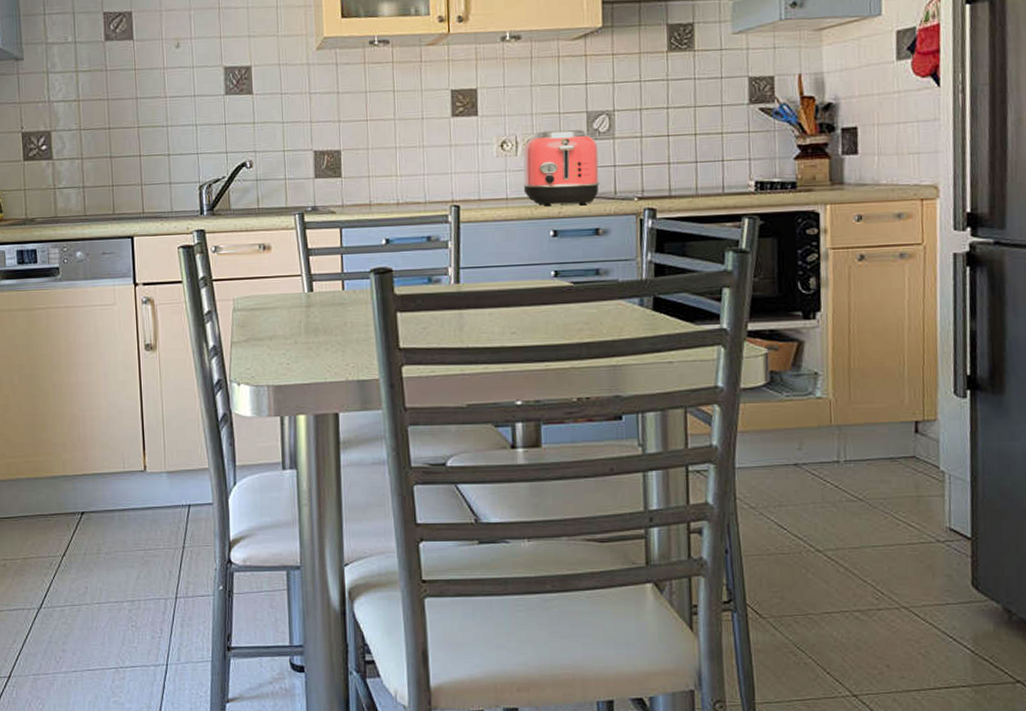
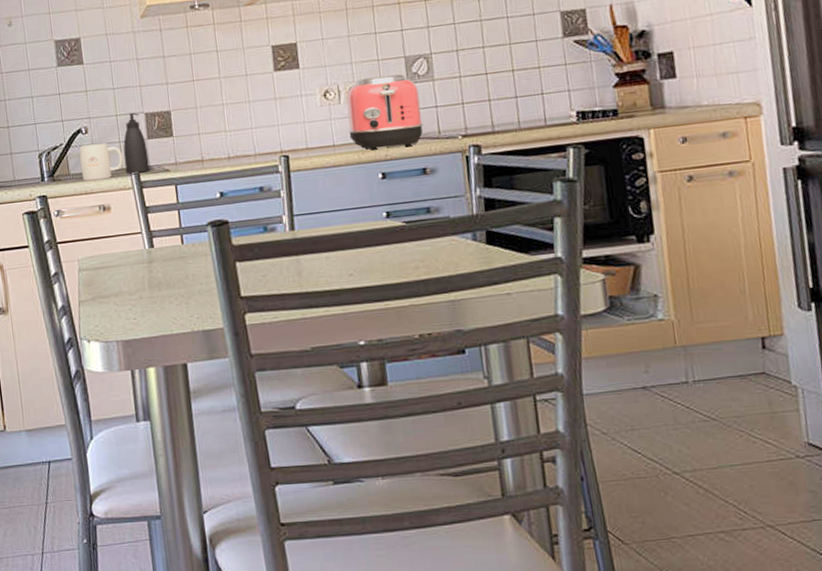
mug: none [242,179,288,218] -> present [79,143,123,181]
soap dispenser: none [288,149,315,214] -> present [123,112,150,174]

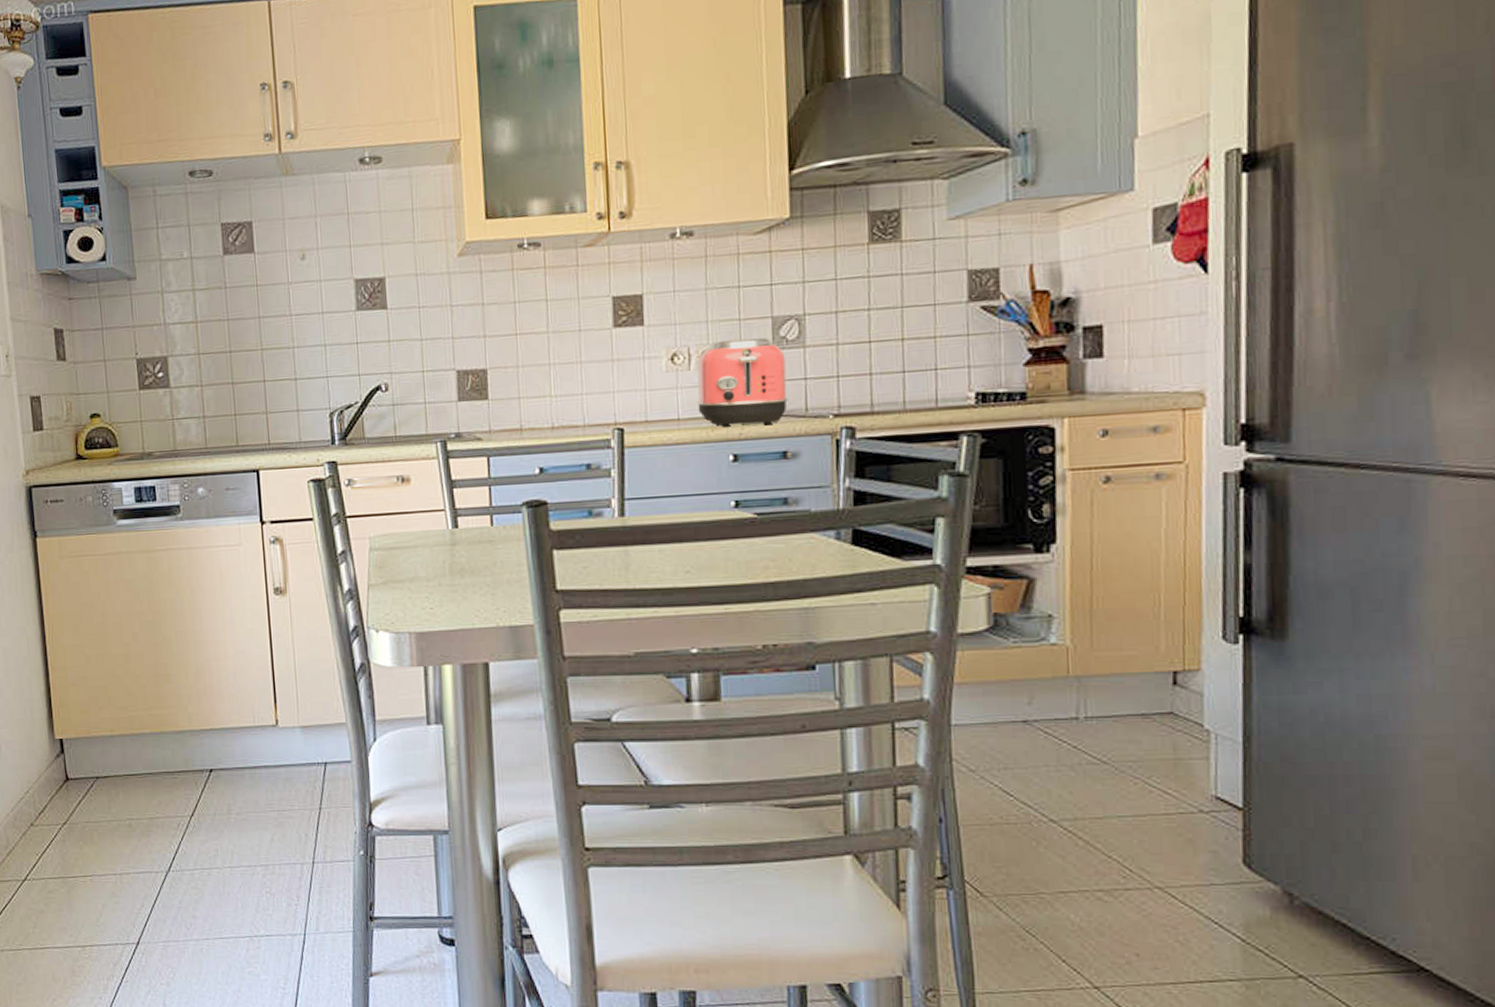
mug: present [79,143,123,181] -> none [377,403,428,447]
soap dispenser: present [123,112,150,174] -> none [428,369,459,441]

